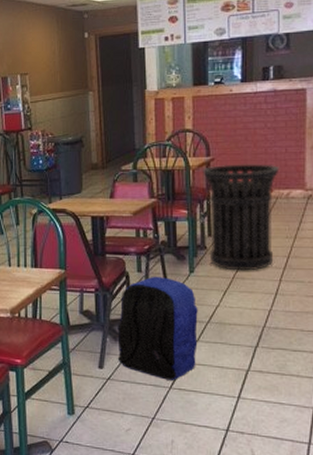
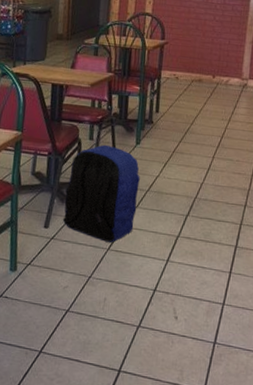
trash can: present [202,164,280,271] -> none [155,48,223,148]

